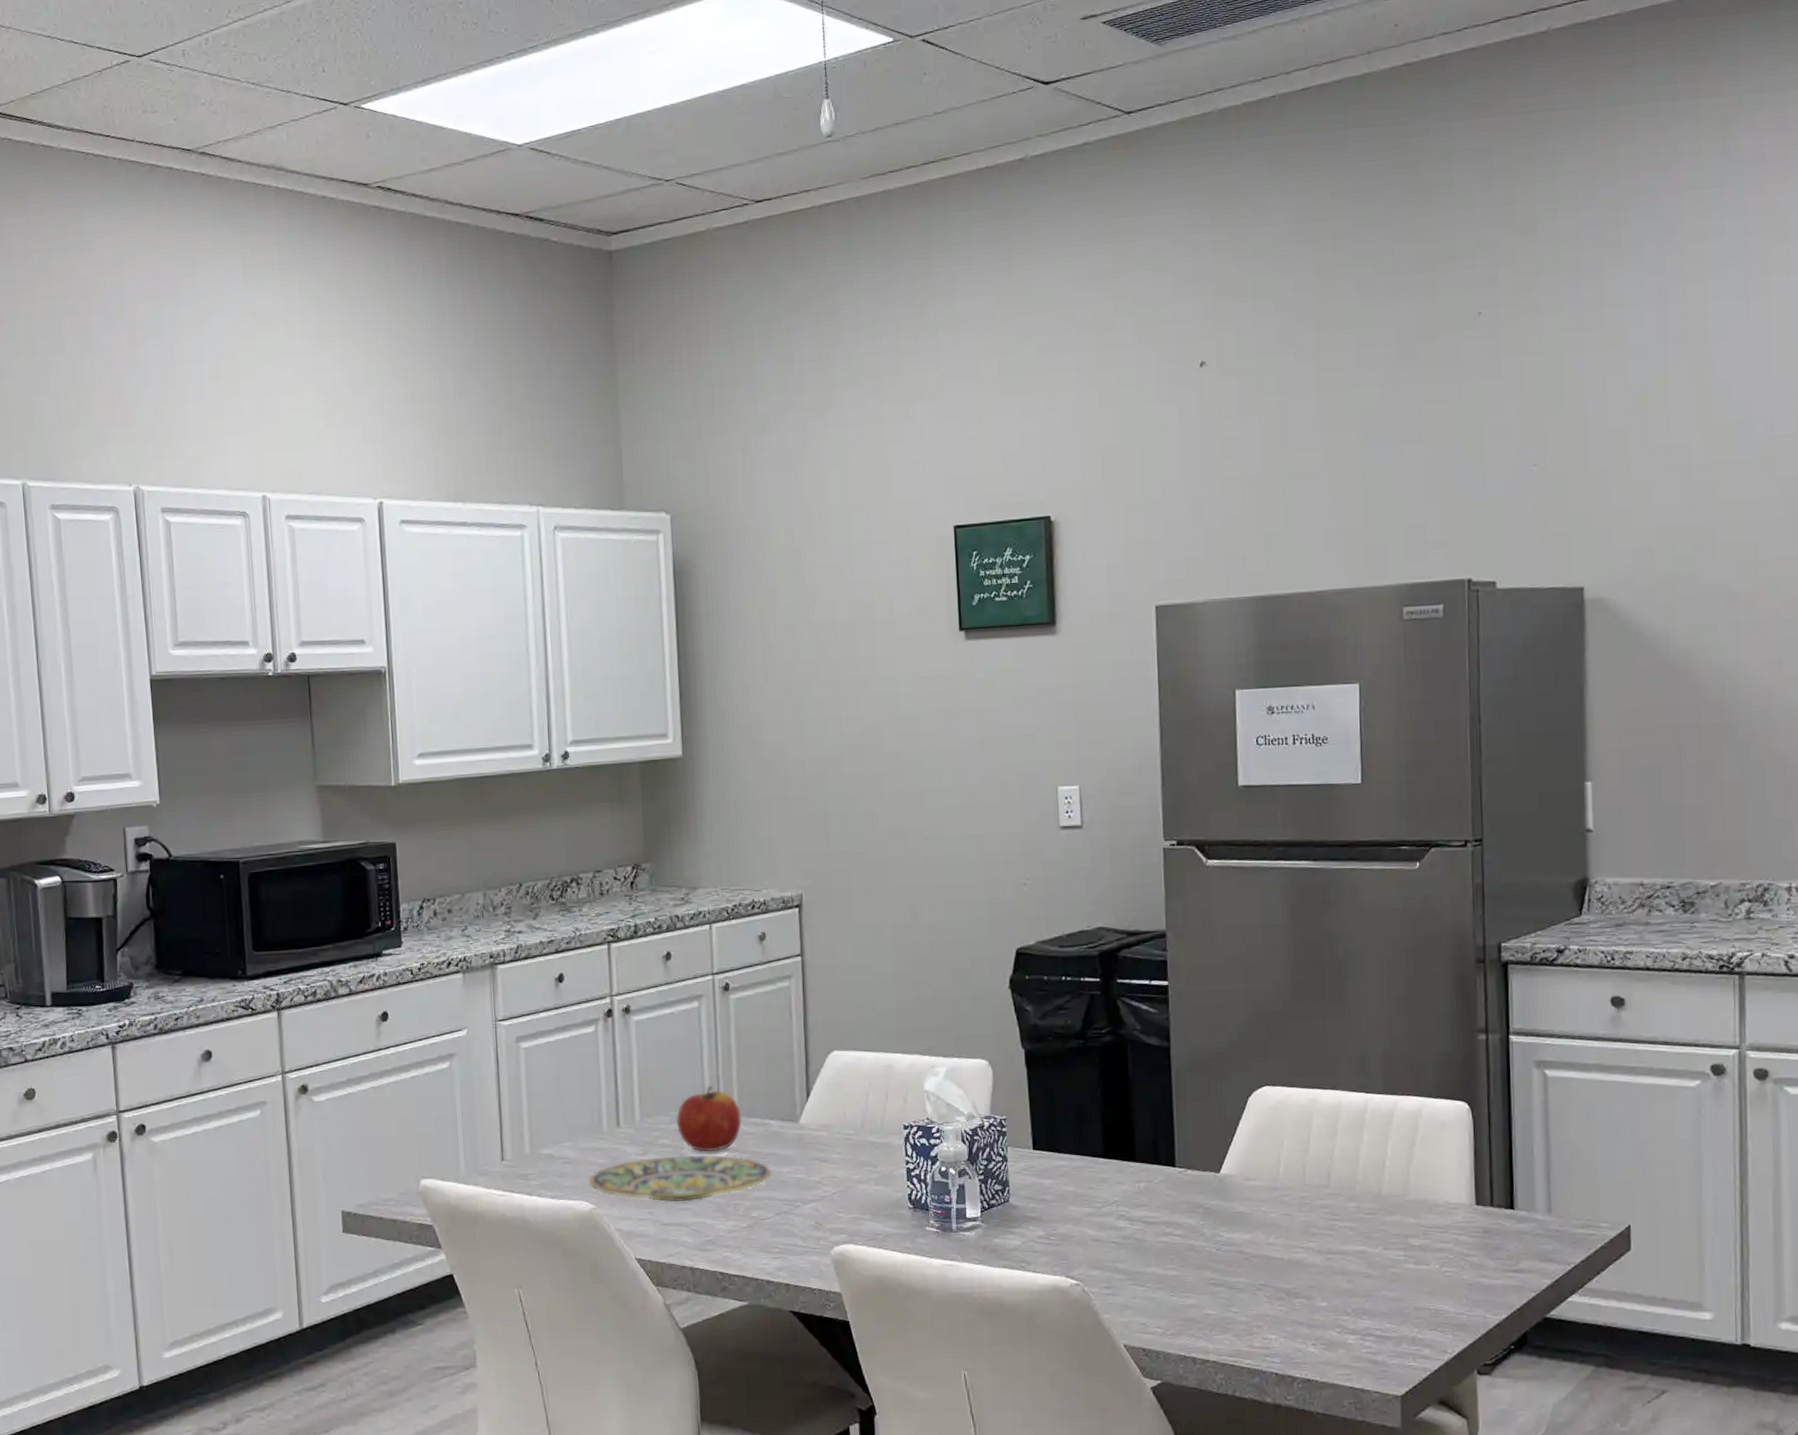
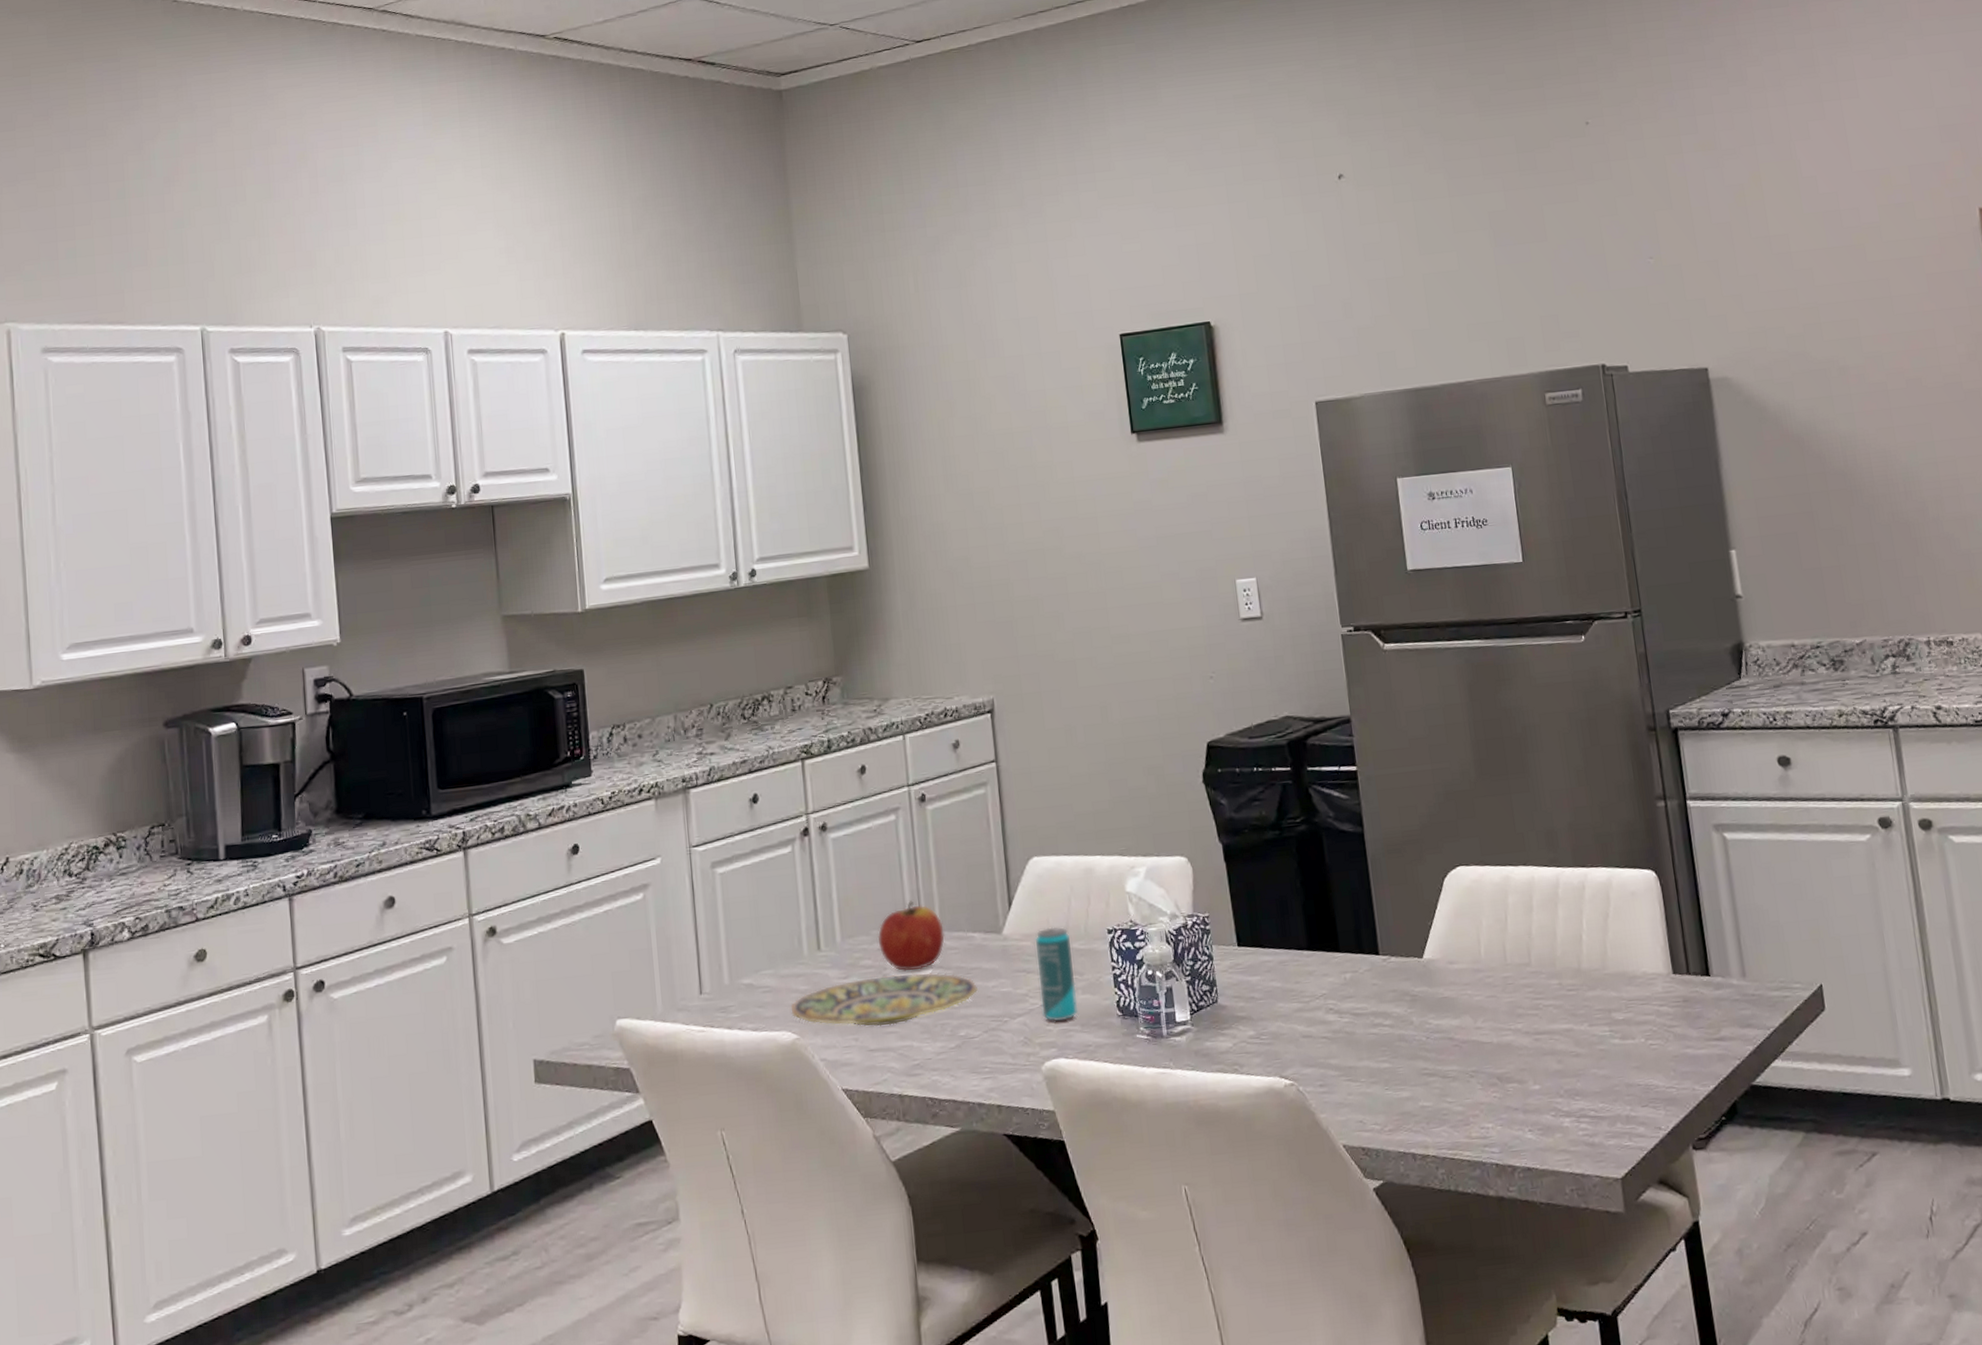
beverage can: none [831,1119,869,1210] -> present [1035,927,1078,1022]

